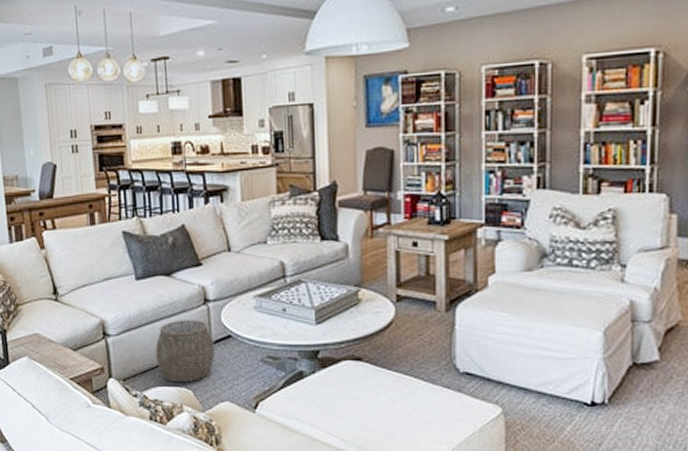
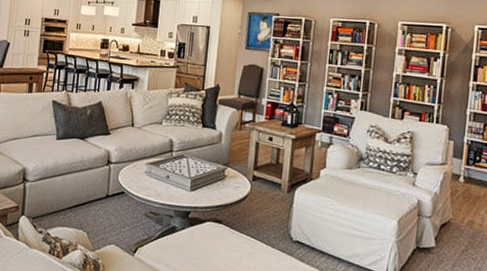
woven basket: present [154,320,215,383] -> none [62,175,110,226]

